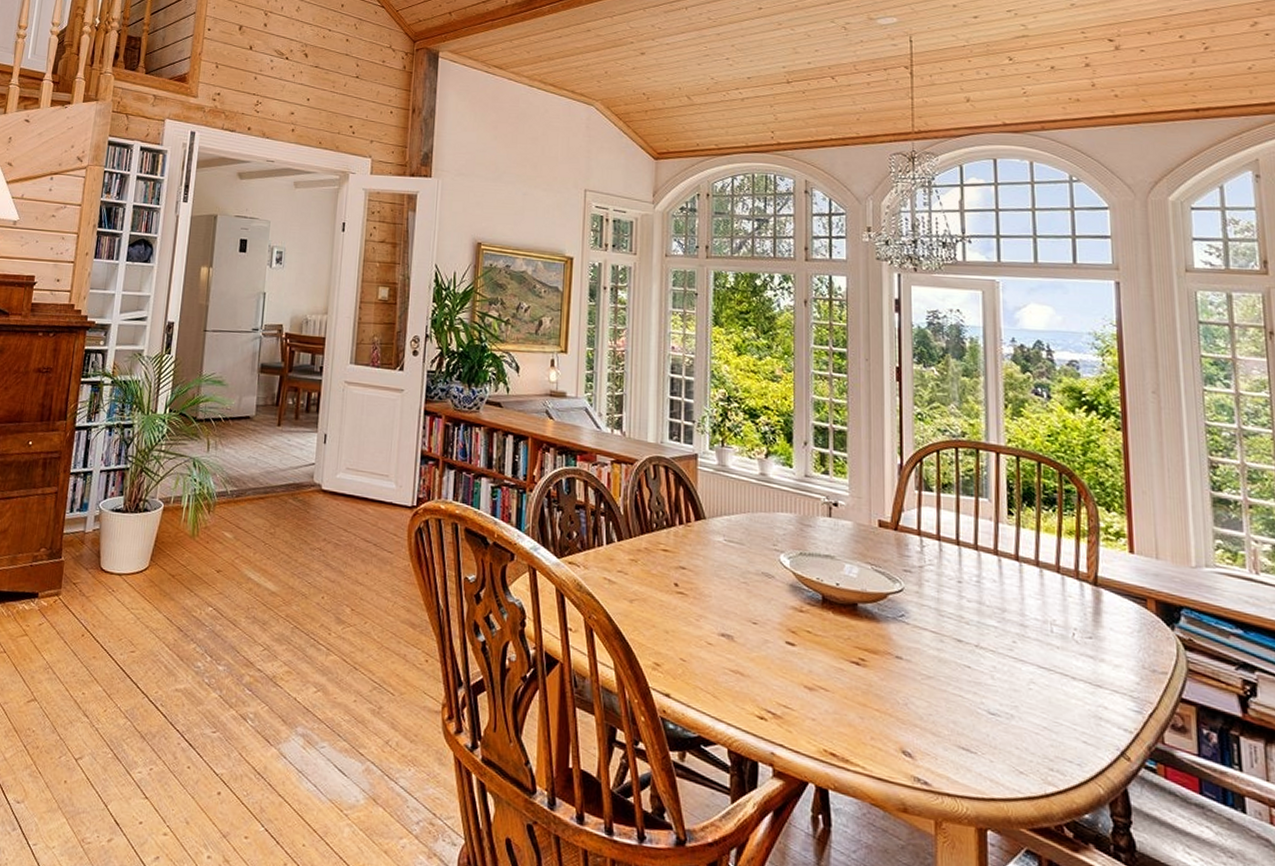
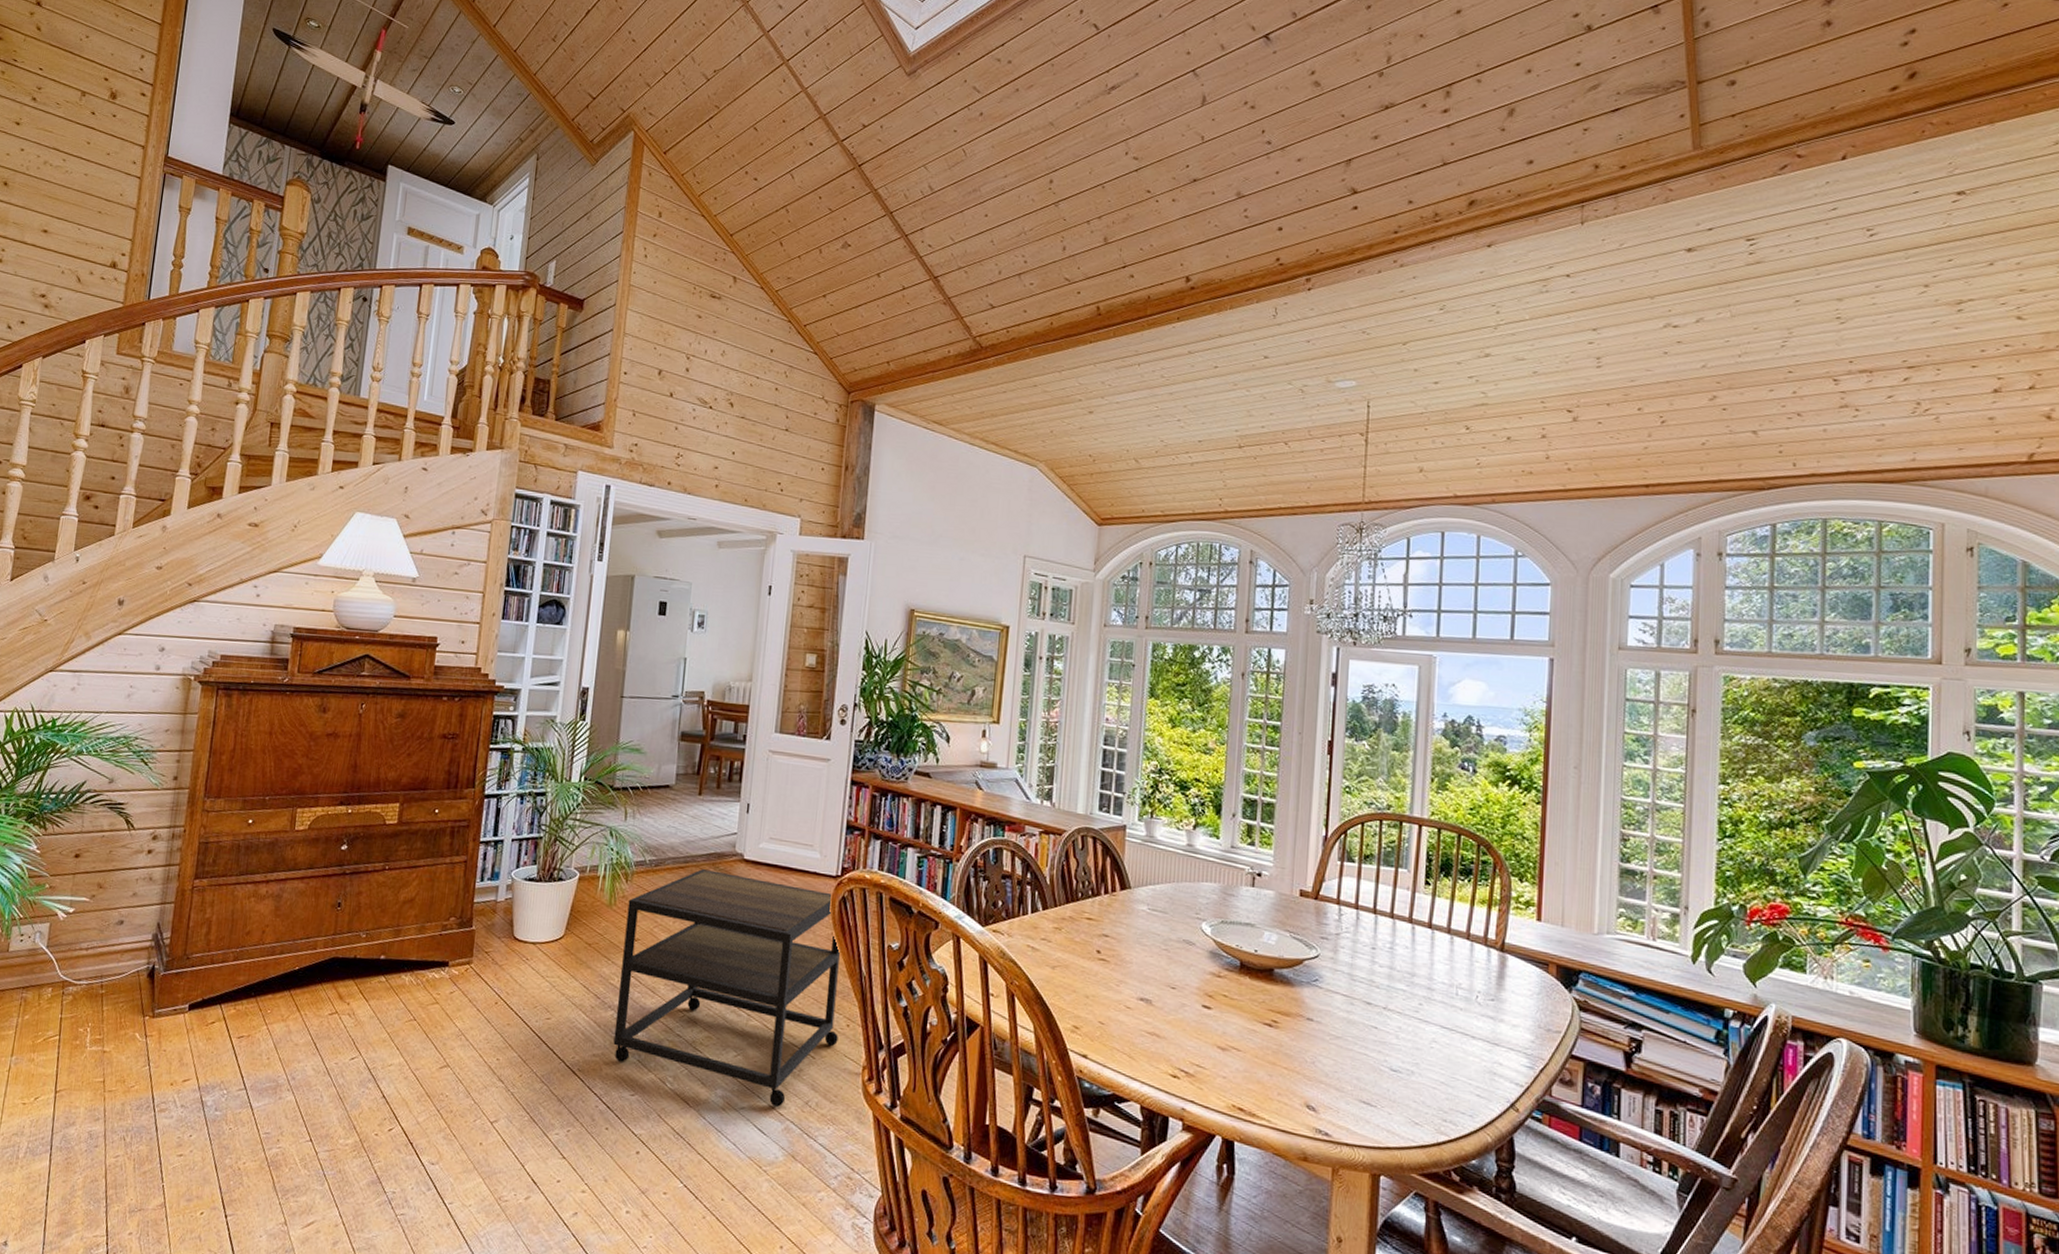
side table: none [195,500,417,747] -> present [613,869,840,1108]

